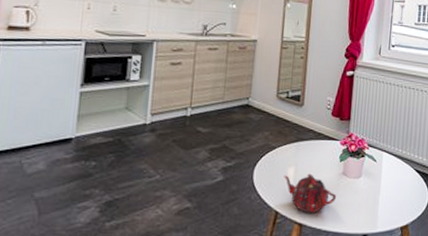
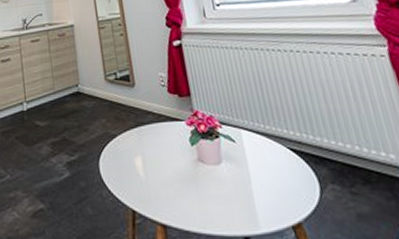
teapot: present [283,173,337,213] -> none [131,162,199,211]

